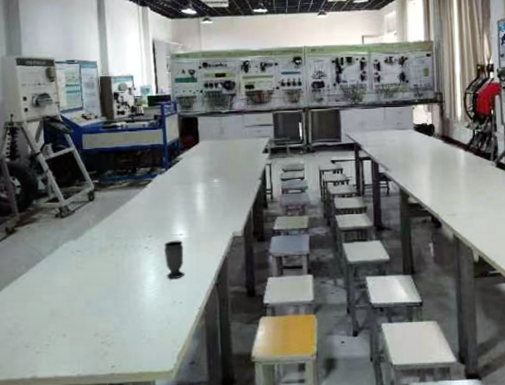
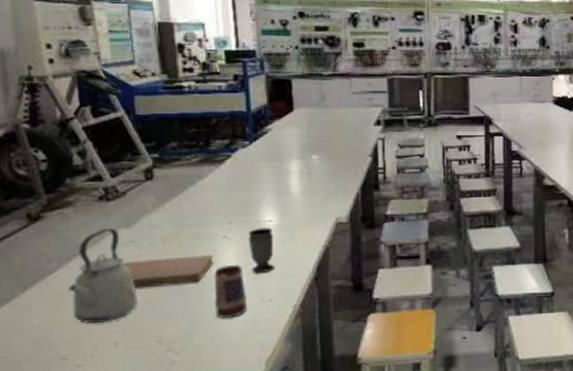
kettle: none [31,240,81,318] -> present [68,228,138,323]
notebook: none [70,263,138,290] -> present [122,255,214,289]
mug: none [137,271,164,317] -> present [214,264,248,318]

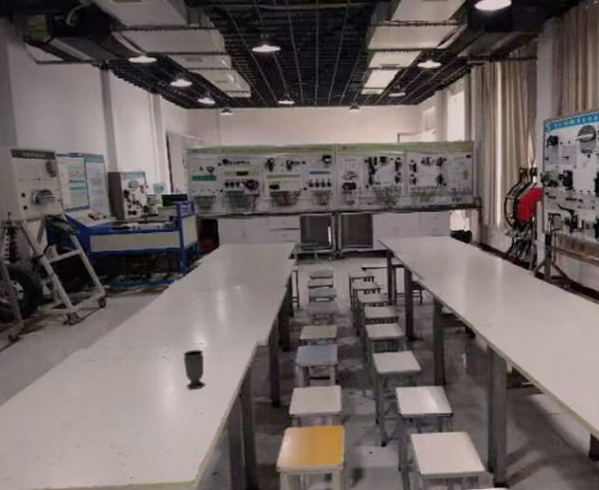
kettle: present [68,228,138,323] -> none [40,349,95,428]
notebook: present [122,255,214,289] -> none [82,373,155,400]
mug: present [214,264,248,318] -> none [155,381,184,428]

